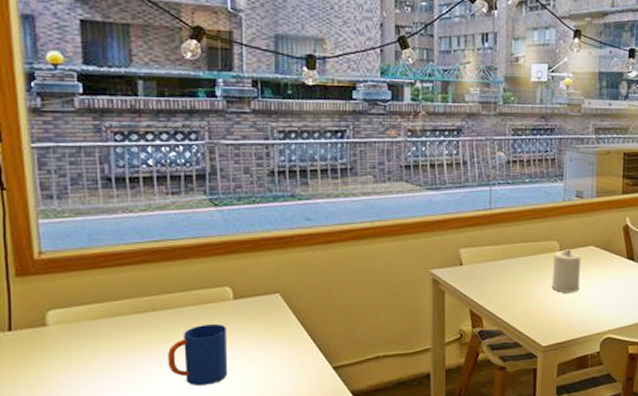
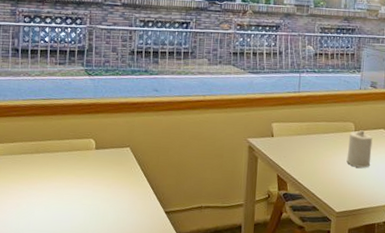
mug: present [168,323,228,385] -> none [43,167,88,216]

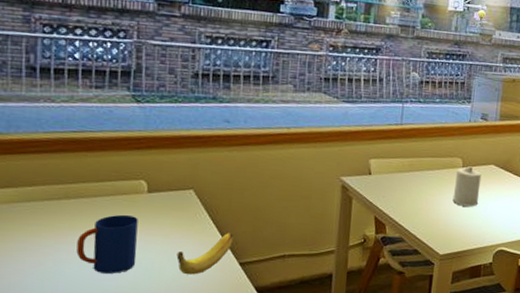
mug: none [43,167,88,216] -> present [76,214,138,273]
banana: none [116,185,160,220] -> present [176,233,233,275]

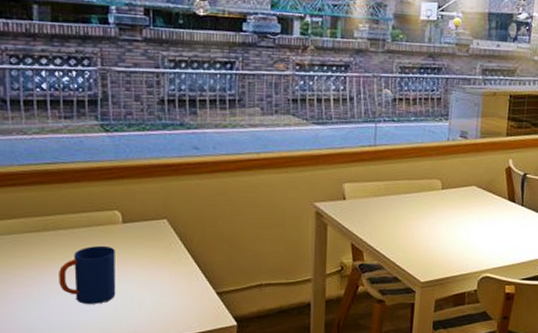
banana: present [176,233,233,275] -> none [155,263,209,305]
candle: present [452,166,482,207] -> none [432,188,463,231]

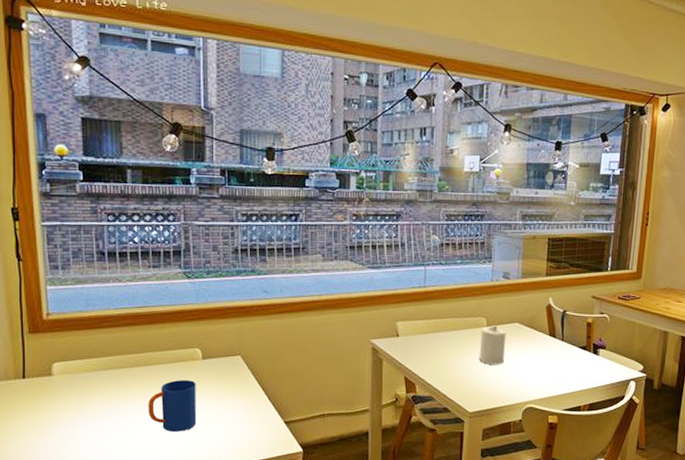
candle: none [432,188,463,231] -> present [479,325,506,365]

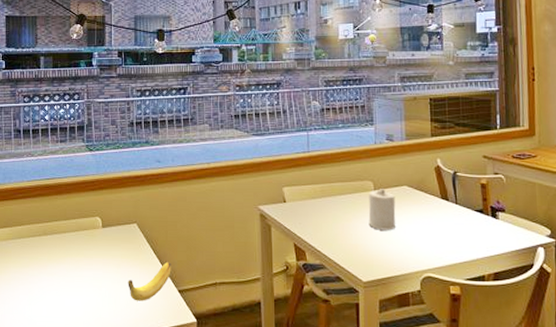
mug: present [148,379,197,432] -> none [54,247,97,300]
banana: none [230,394,278,433] -> present [128,262,171,301]

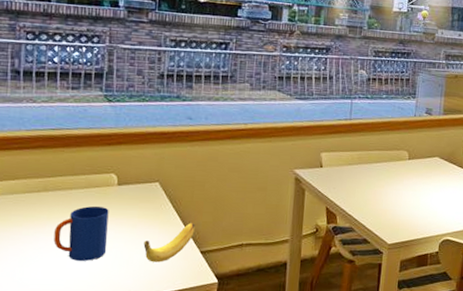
mug: none [54,247,97,300] -> present [53,205,109,261]
candle: present [368,189,396,231] -> none [399,159,427,198]

